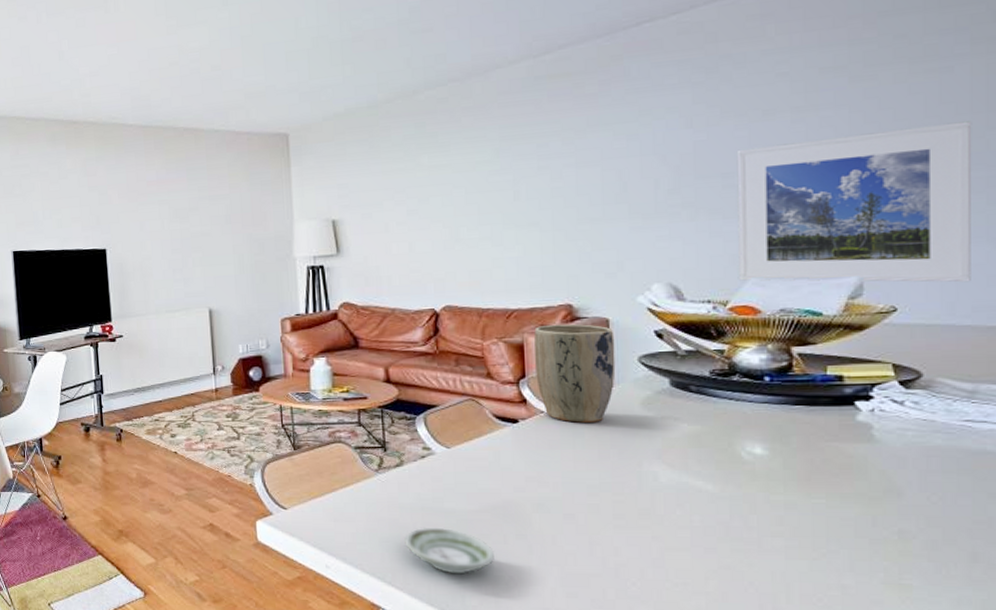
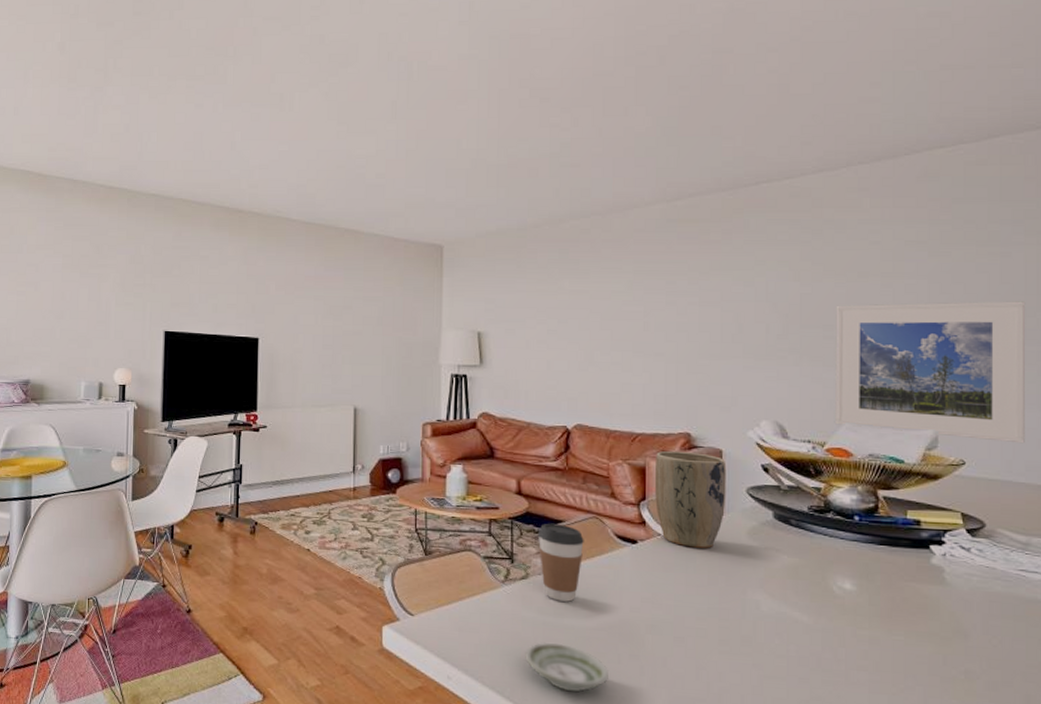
coffee cup: none [410,408,461,486] -> present [537,523,584,602]

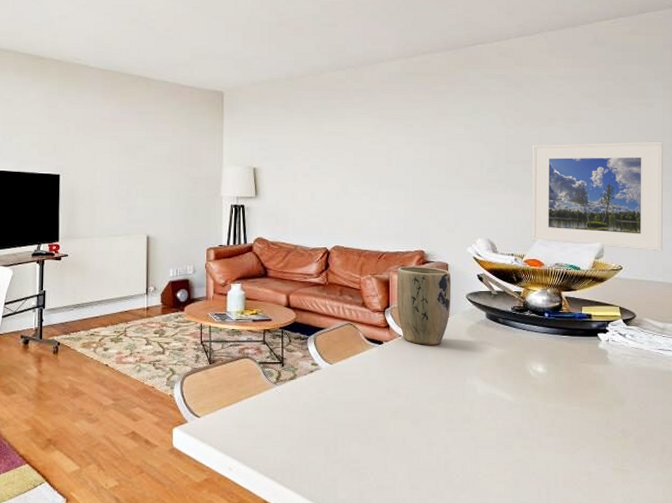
saucer: present [525,642,608,692] -> none [293,432,360,471]
coffee cup: present [537,523,584,602] -> none [303,330,341,396]

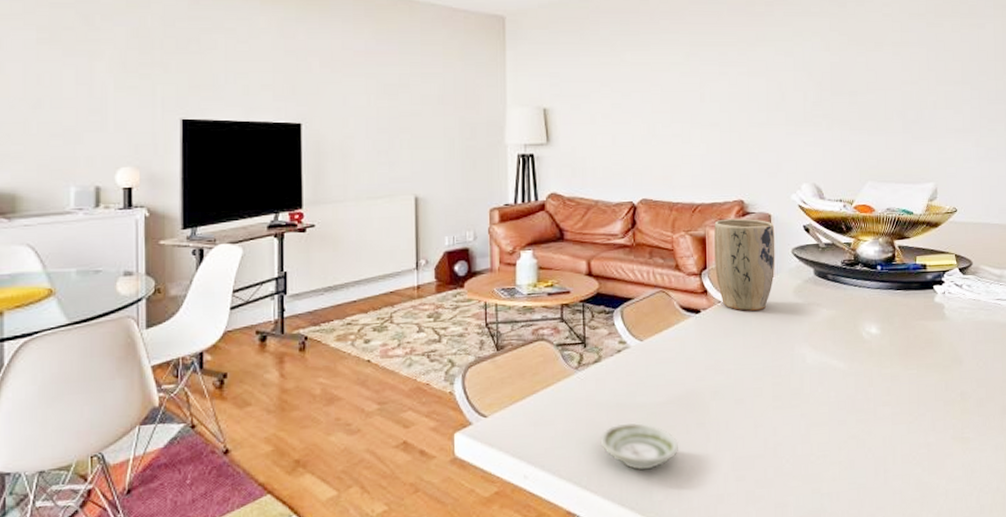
saucer: none [293,432,360,471] -> present [600,423,678,470]
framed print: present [531,141,664,252] -> none [858,66,998,190]

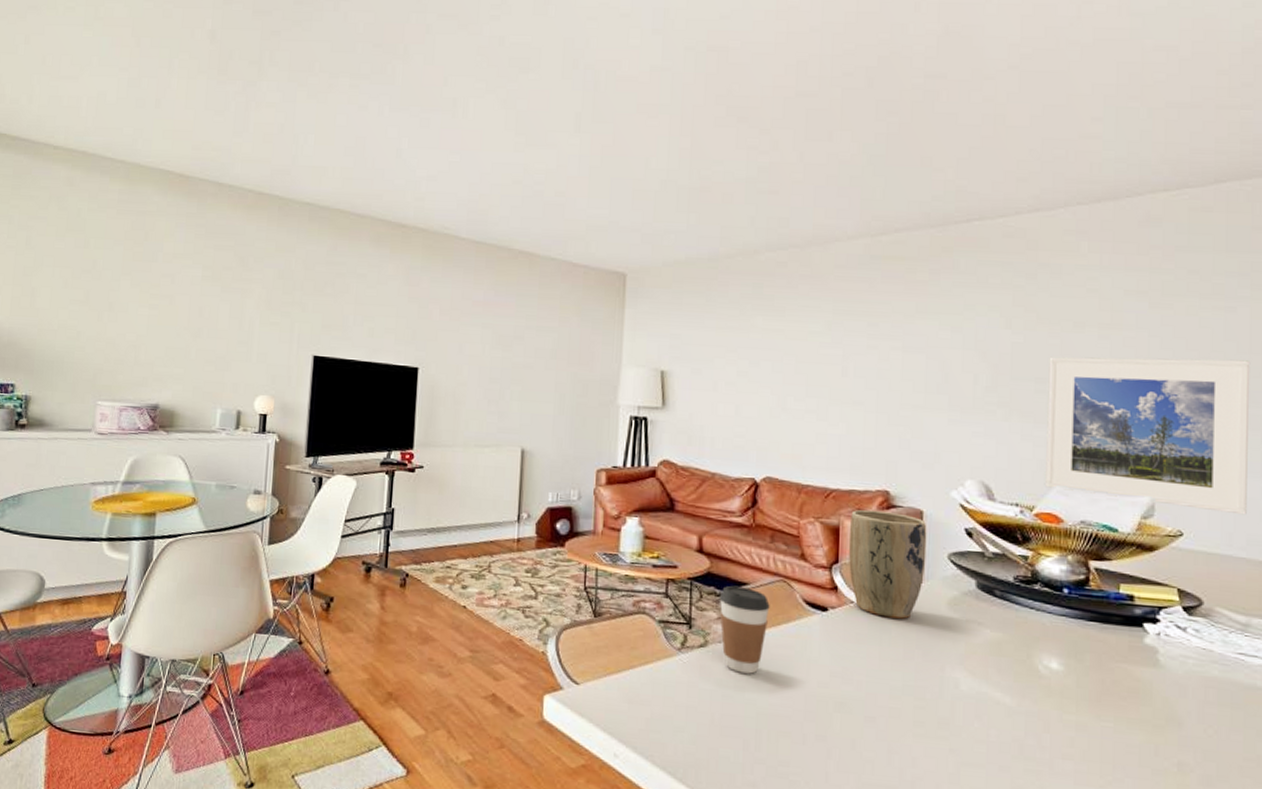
saucer: present [600,423,678,470] -> none [701,718,792,775]
coffee cup: none [608,301,652,380] -> present [719,585,770,674]
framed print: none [858,66,998,190] -> present [1045,356,1251,515]

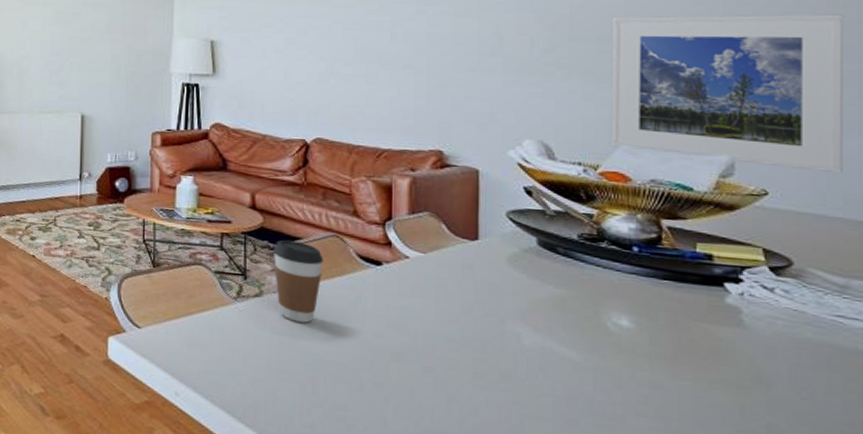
plant pot: present [848,509,927,619] -> none [401,168,484,274]

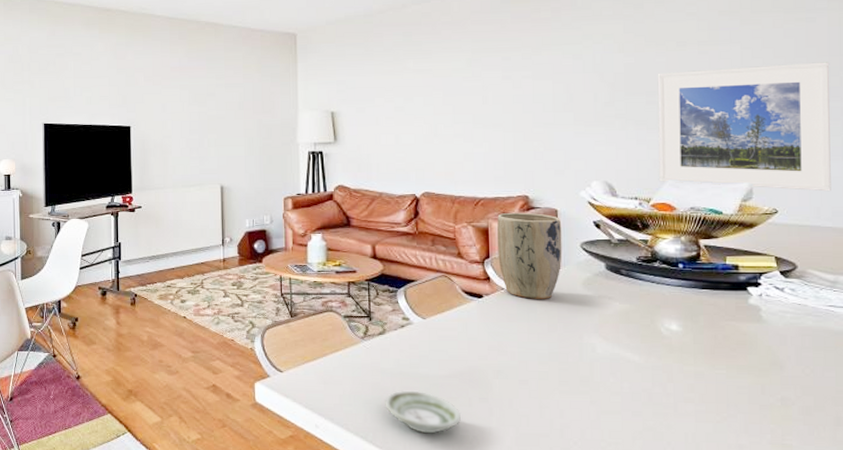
saucer: none [258,363,349,418] -> present [385,390,461,433]
coffee cup: present [272,240,323,323] -> none [392,283,435,353]
plant pot: none [401,168,484,274] -> present [496,212,562,299]

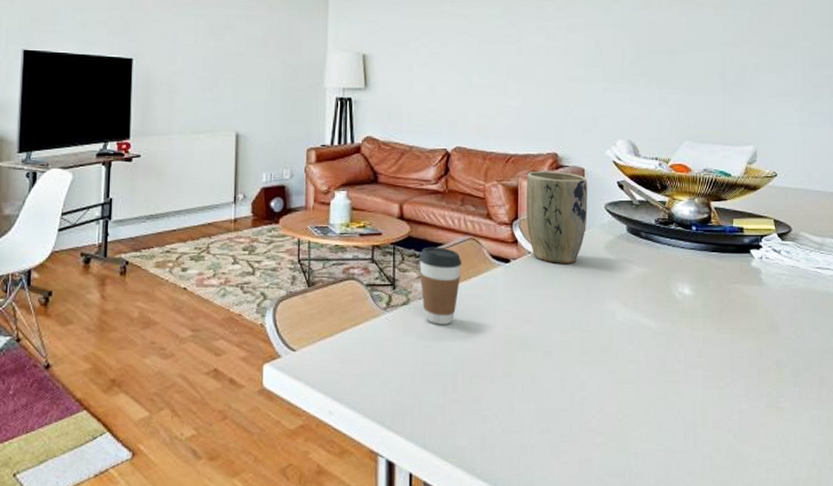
saucer: present [385,390,461,433] -> none [405,367,483,414]
coffee cup: none [392,283,435,353] -> present [418,246,462,325]
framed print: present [657,62,831,192] -> none [677,31,821,156]

